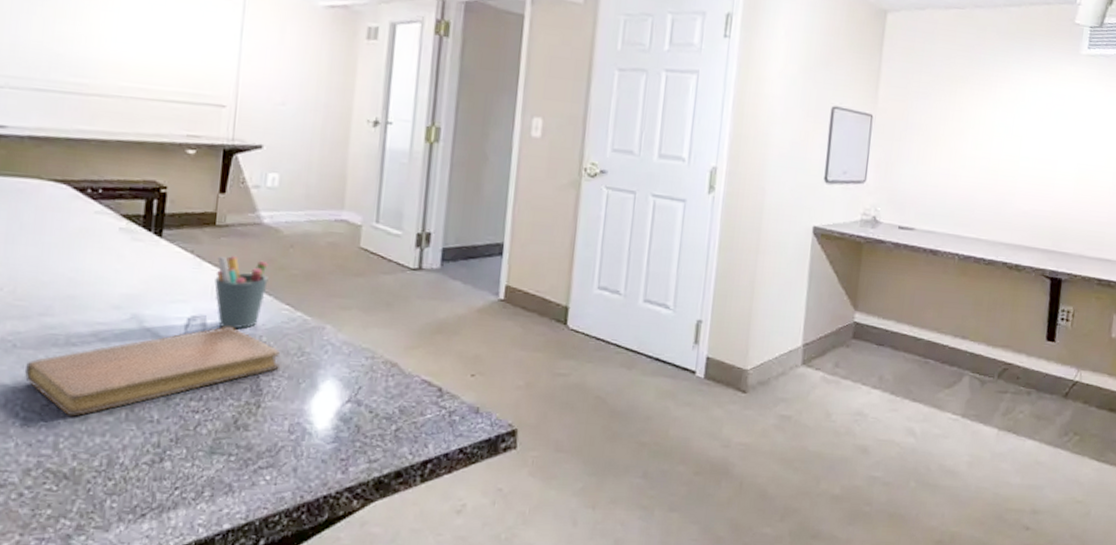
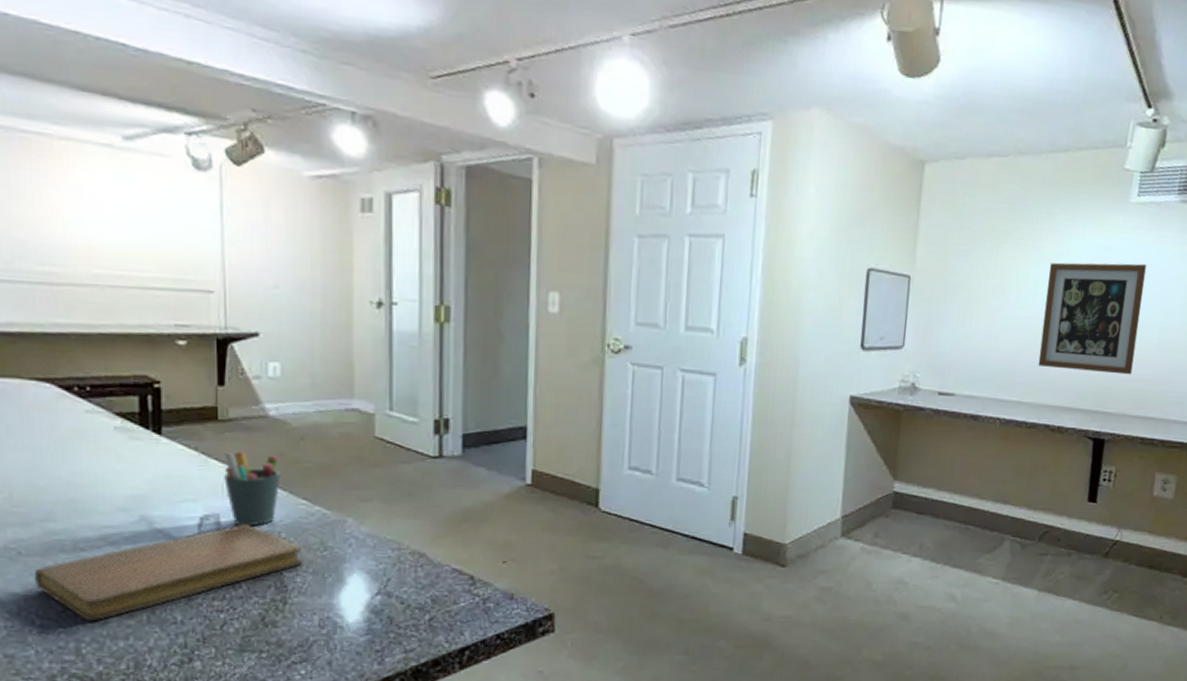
wall art: none [995,107,1098,217] -> present [1038,262,1146,375]

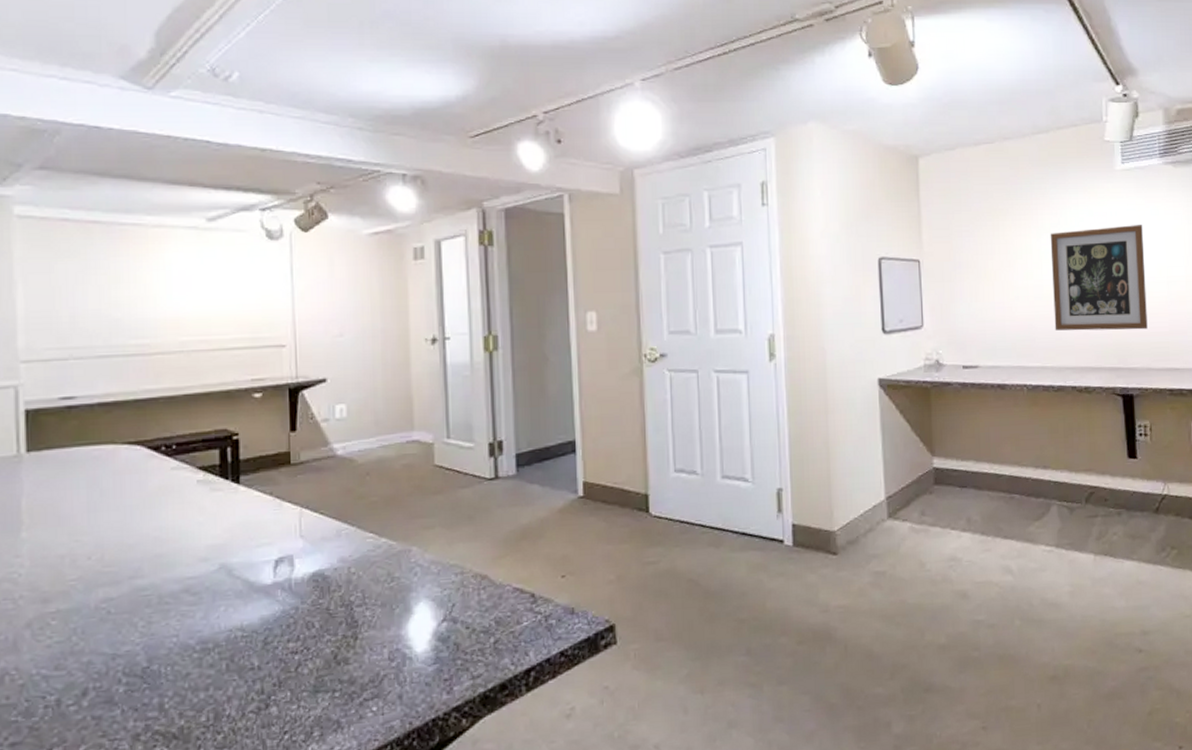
notebook: present [35,523,302,622] -> none [123,562,371,676]
pen holder: present [224,452,281,527] -> none [296,492,349,565]

